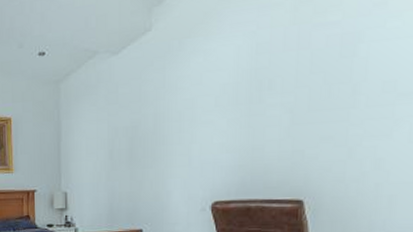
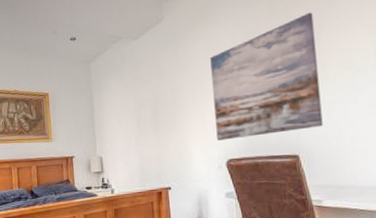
wall art: none [203,17,351,179] -> present [210,12,323,141]

